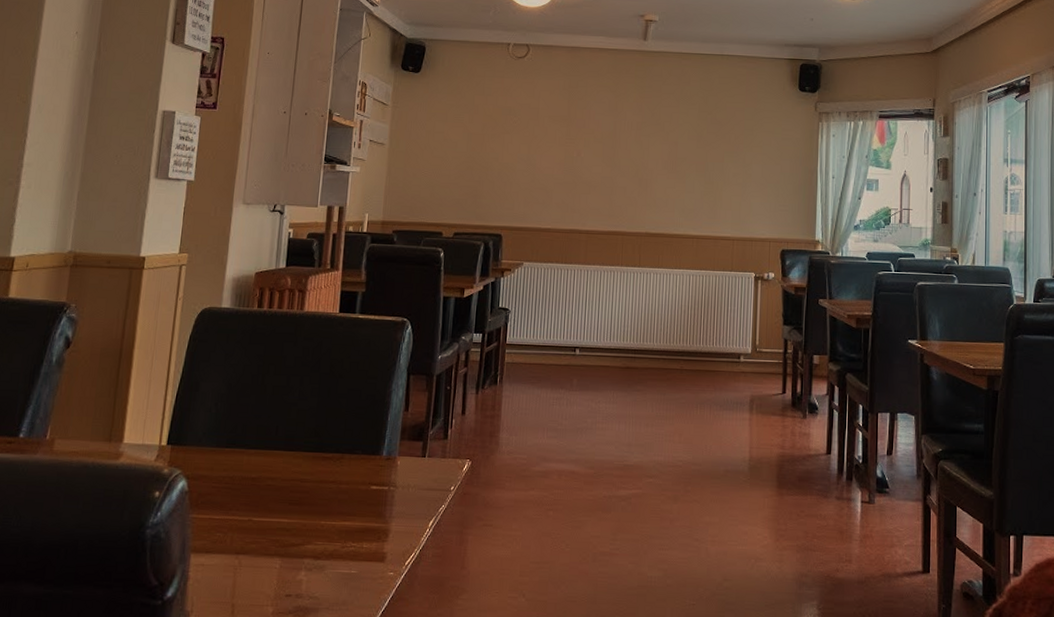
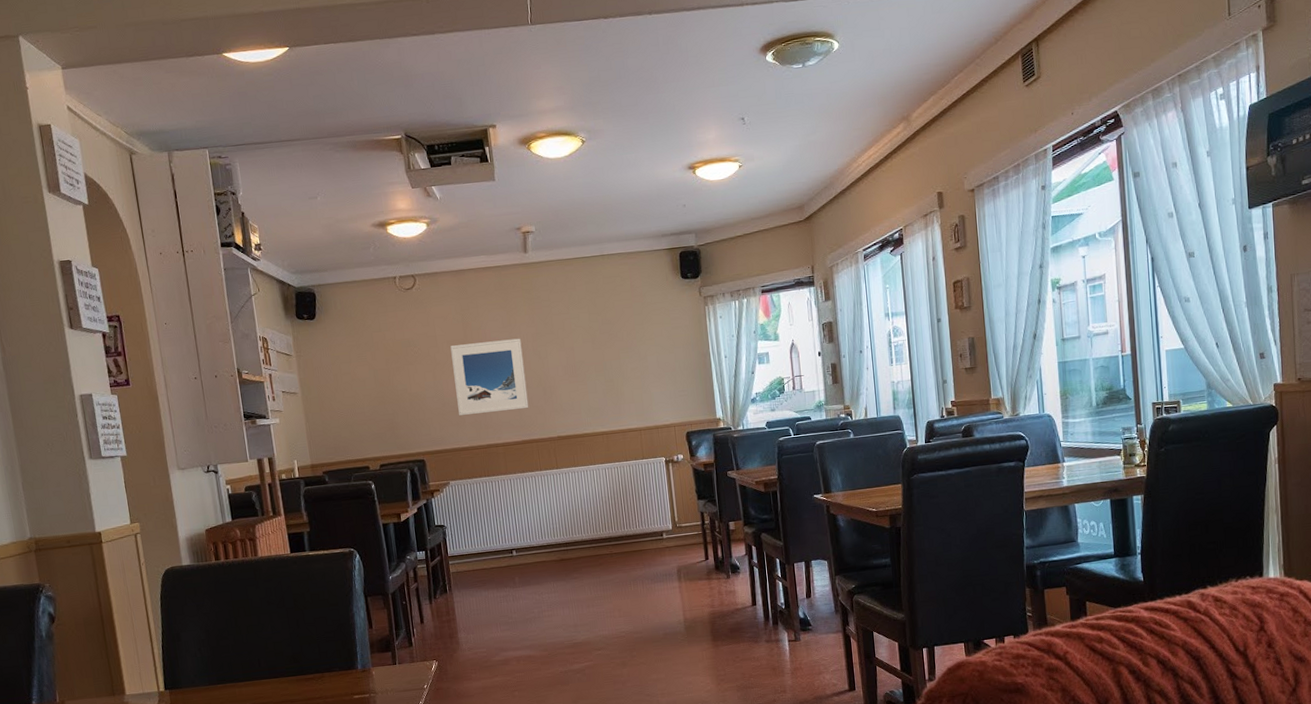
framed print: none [547,121,625,198] -> present [450,338,529,415]

